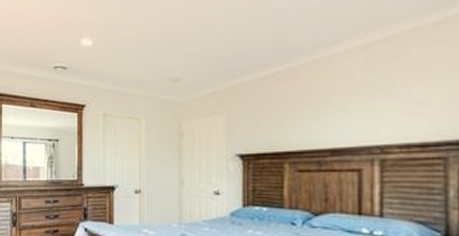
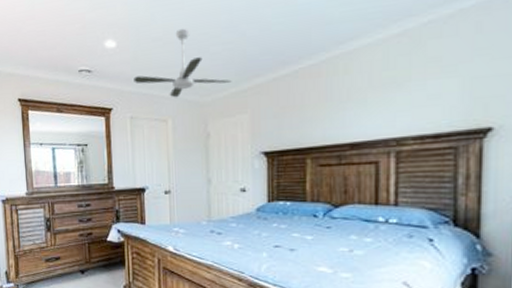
ceiling fan: none [108,29,207,97] -> present [134,28,232,98]

